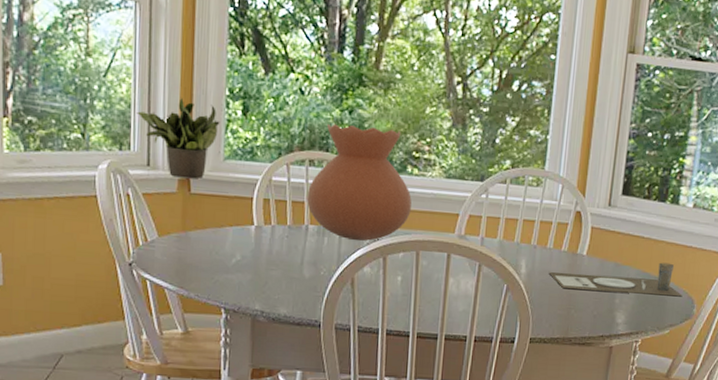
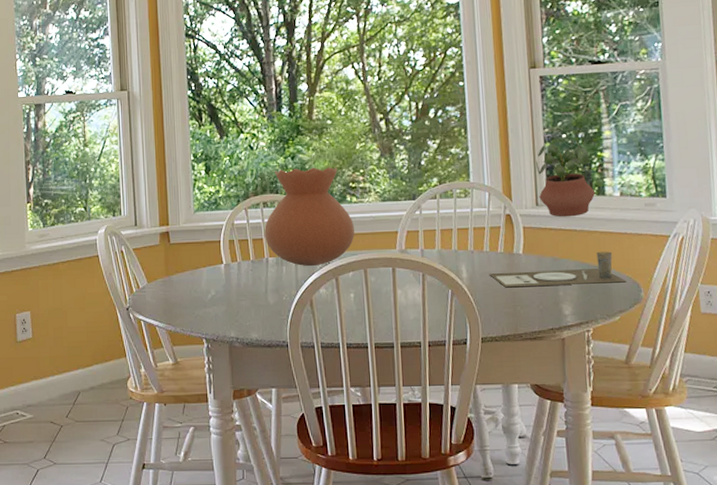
potted plant: present [137,97,220,179] -> none [124,167,189,232]
potted plant: none [613,140,671,223] -> present [536,142,596,217]

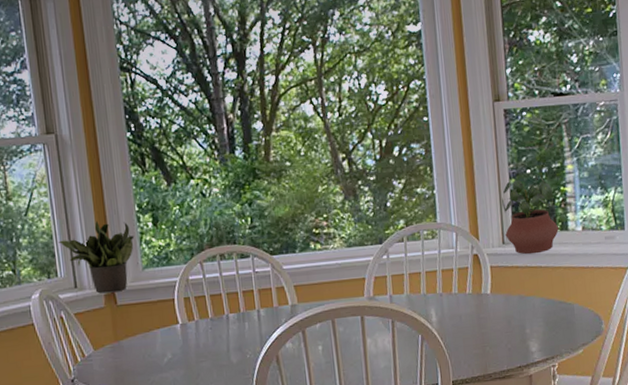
potted plant: none [124,167,189,232] -> present [58,220,135,294]
money bag: present [264,167,355,267] -> none [223,212,320,321]
place setting: present [489,251,627,288] -> none [458,286,589,329]

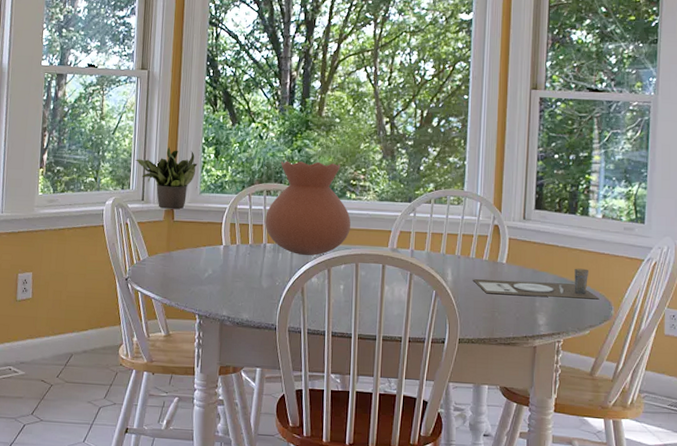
money bag: none [223,212,320,321] -> present [265,160,351,256]
place setting: none [458,286,589,329] -> present [472,268,600,300]
potted plant: present [502,177,560,255] -> none [527,162,580,234]

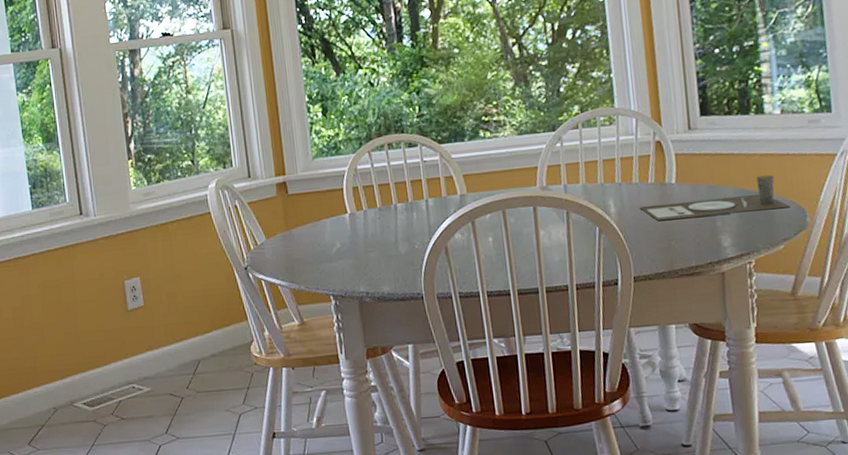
potted plant: present [135,146,198,209] -> none [233,111,305,183]
money bag: present [265,160,351,256] -> none [391,100,490,211]

